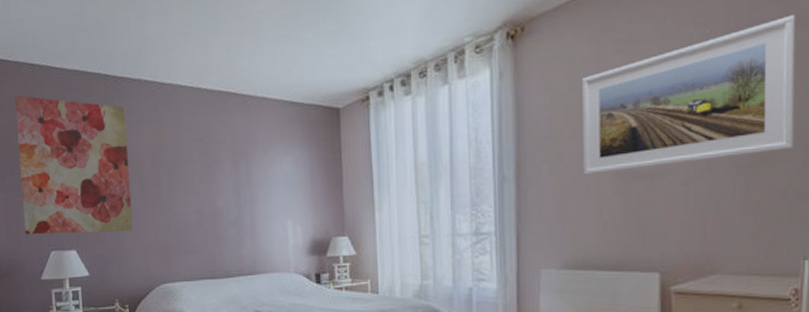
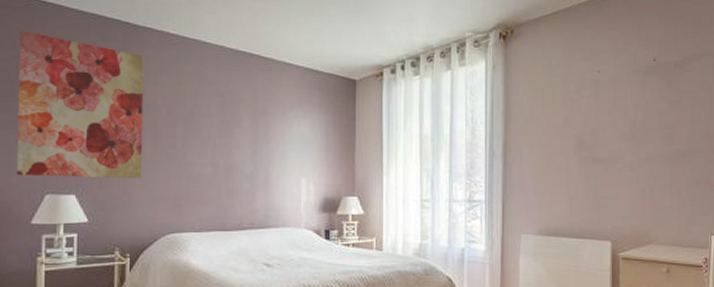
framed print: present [582,14,796,175] -> none [556,47,705,157]

